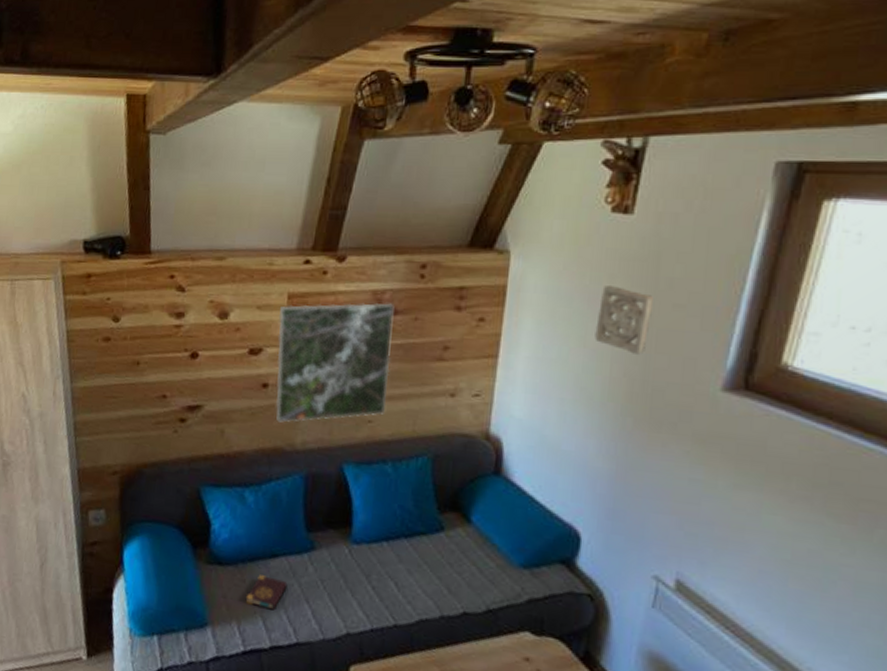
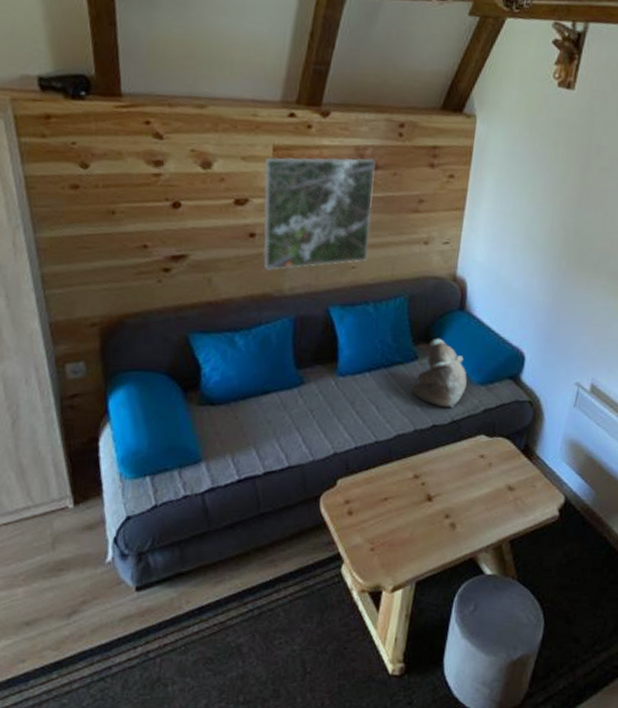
book: present [245,575,288,611] -> none [239,411,279,441]
stuffed animal: none [435,506,506,594] -> present [410,338,467,409]
wall ornament: present [595,286,653,355] -> none [541,150,586,209]

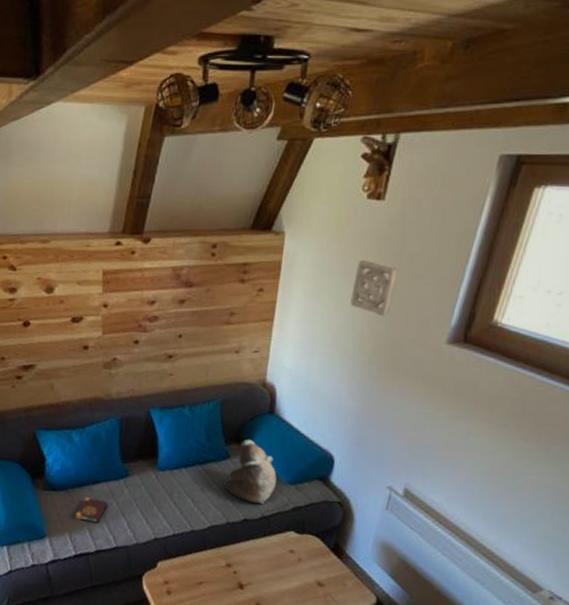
book: none [239,411,279,441] -> present [75,497,108,524]
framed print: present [263,157,376,270] -> none [94,277,191,377]
wall ornament: none [541,150,586,209] -> present [350,260,397,316]

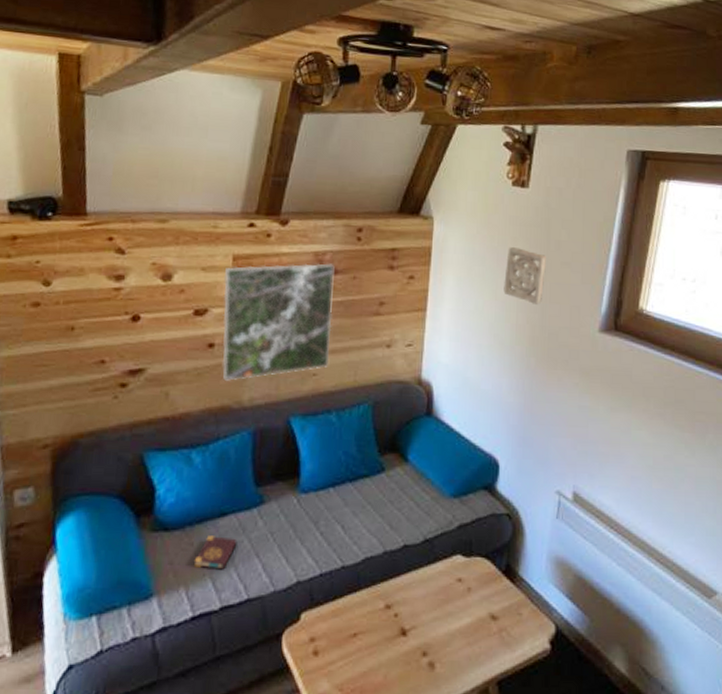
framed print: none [94,277,191,377] -> present [222,263,335,381]
stuffed animal: present [223,439,277,505] -> none [378,446,438,525]

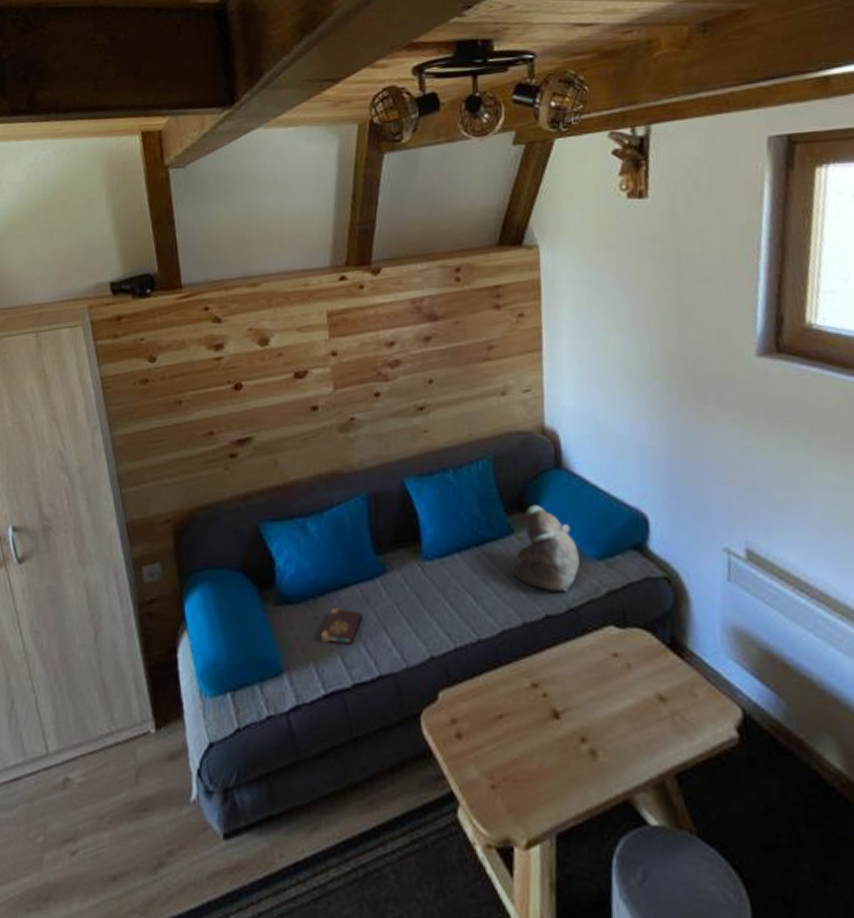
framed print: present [222,263,335,381] -> none [321,309,439,444]
stuffed animal: none [378,446,438,525] -> present [510,504,580,593]
wall ornament: present [503,247,546,305] -> none [630,268,680,331]

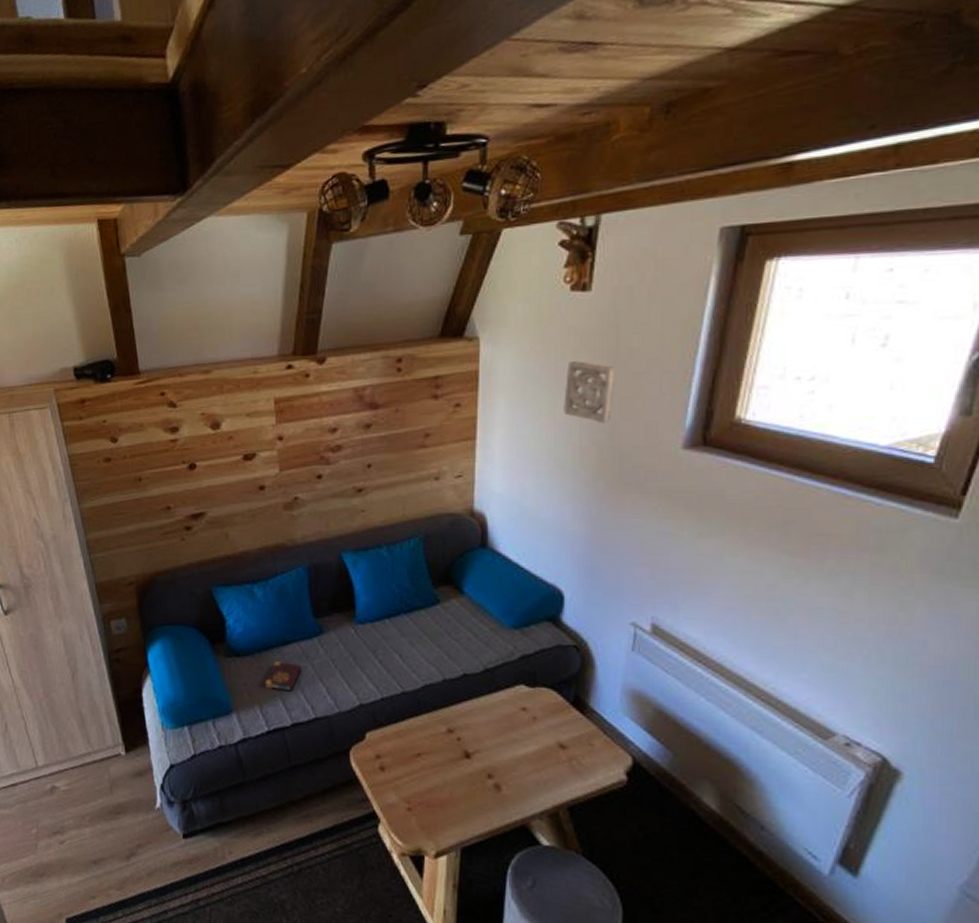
stuffed animal: present [510,504,580,593] -> none [434,579,497,656]
wall ornament: none [630,268,680,331] -> present [563,361,615,423]

